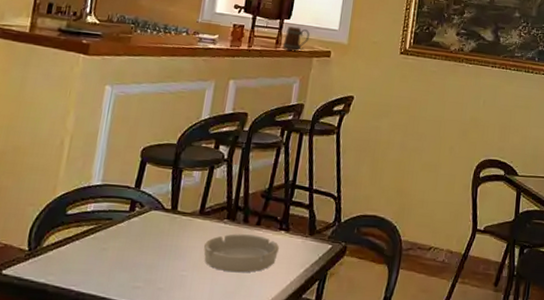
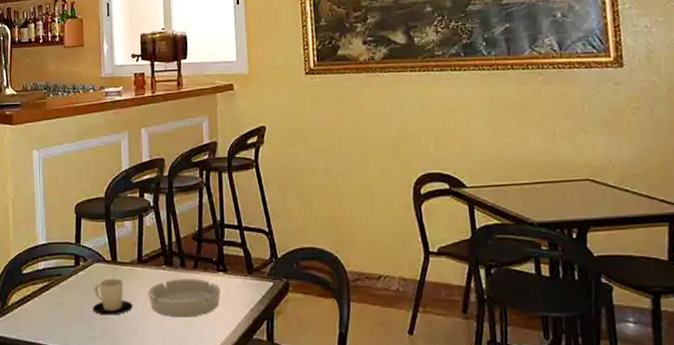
cup: none [139,227,185,265] -> present [92,278,133,315]
beer mug: present [283,26,310,52] -> none [185,65,209,90]

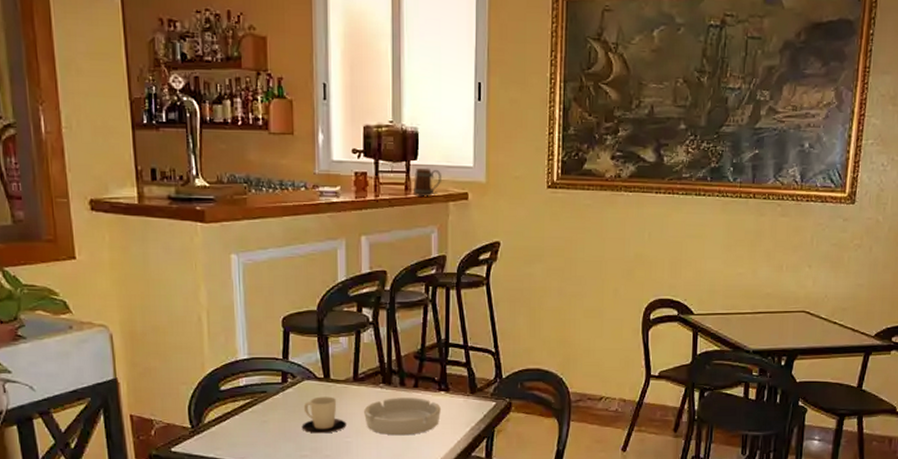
beer mug: none [185,65,209,90] -> present [414,167,441,197]

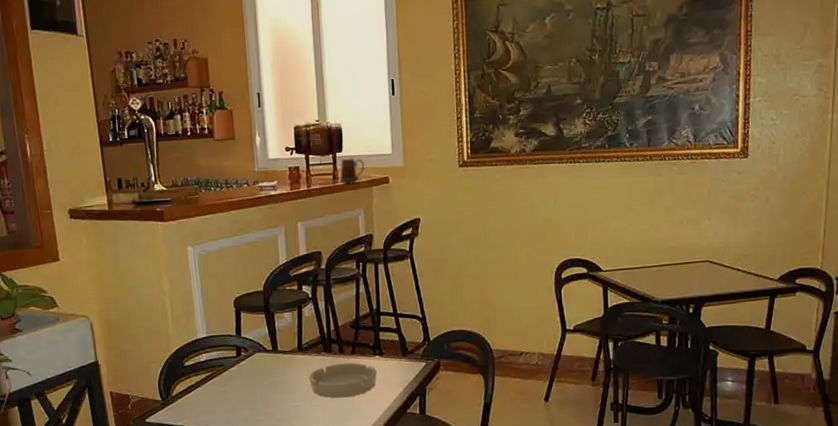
cup: present [301,396,346,434] -> none [255,366,295,400]

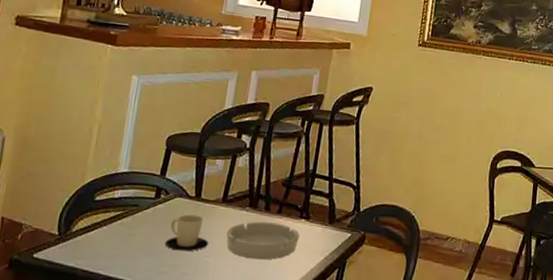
cup: none [255,366,295,400] -> present [164,214,209,251]
beer mug: present [340,158,364,184] -> none [304,19,330,43]

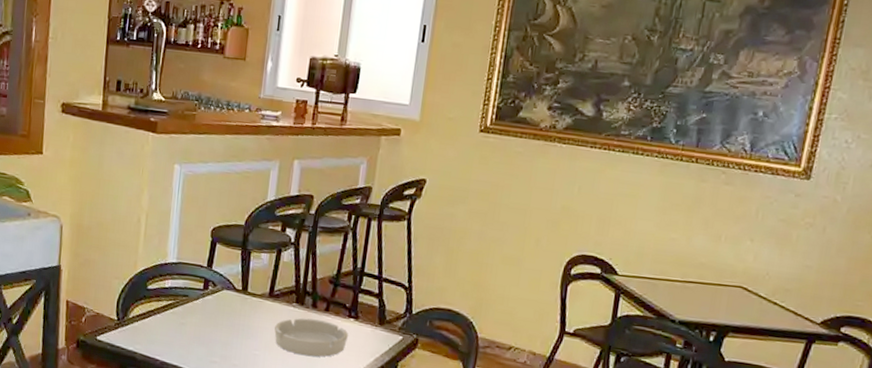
cup: present [164,214,209,251] -> none [215,307,257,343]

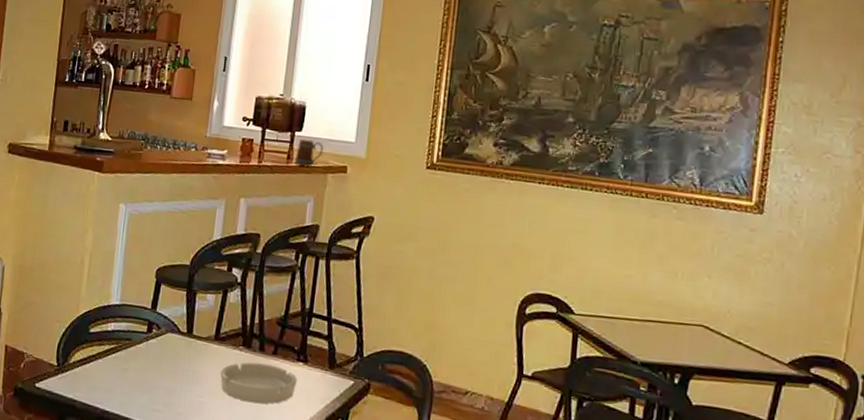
beer mug: none [349,101,377,129] -> present [295,139,323,167]

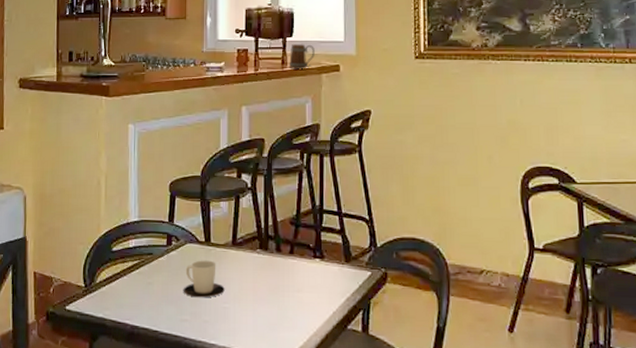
cup: none [158,351,202,390] -> present [183,260,225,298]
ashtray: present [219,362,298,404] -> none [241,263,317,304]

